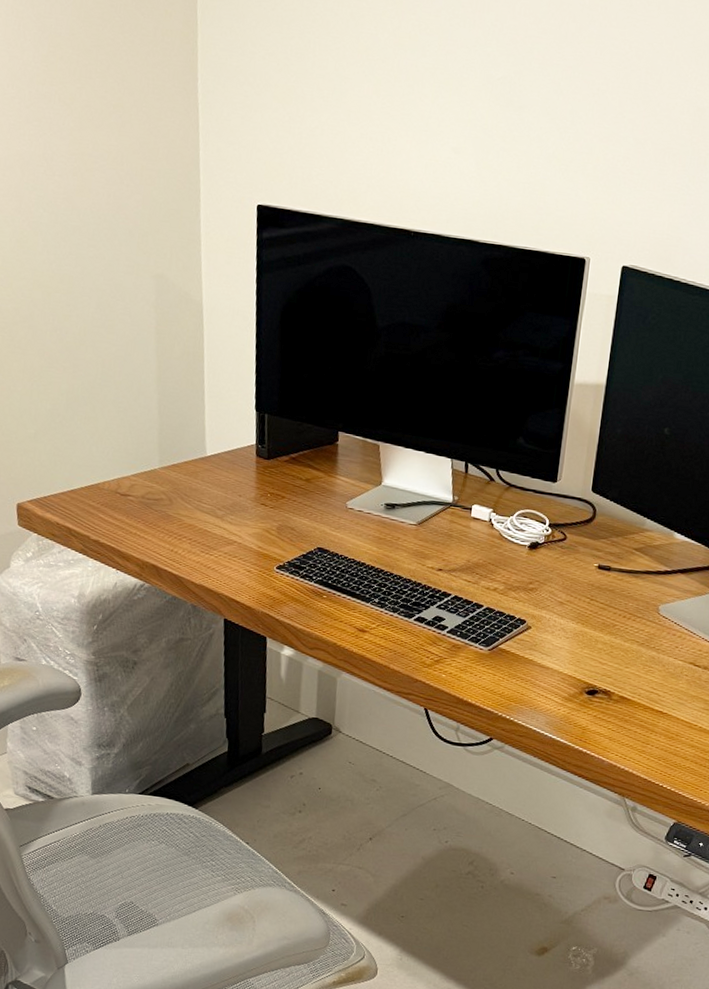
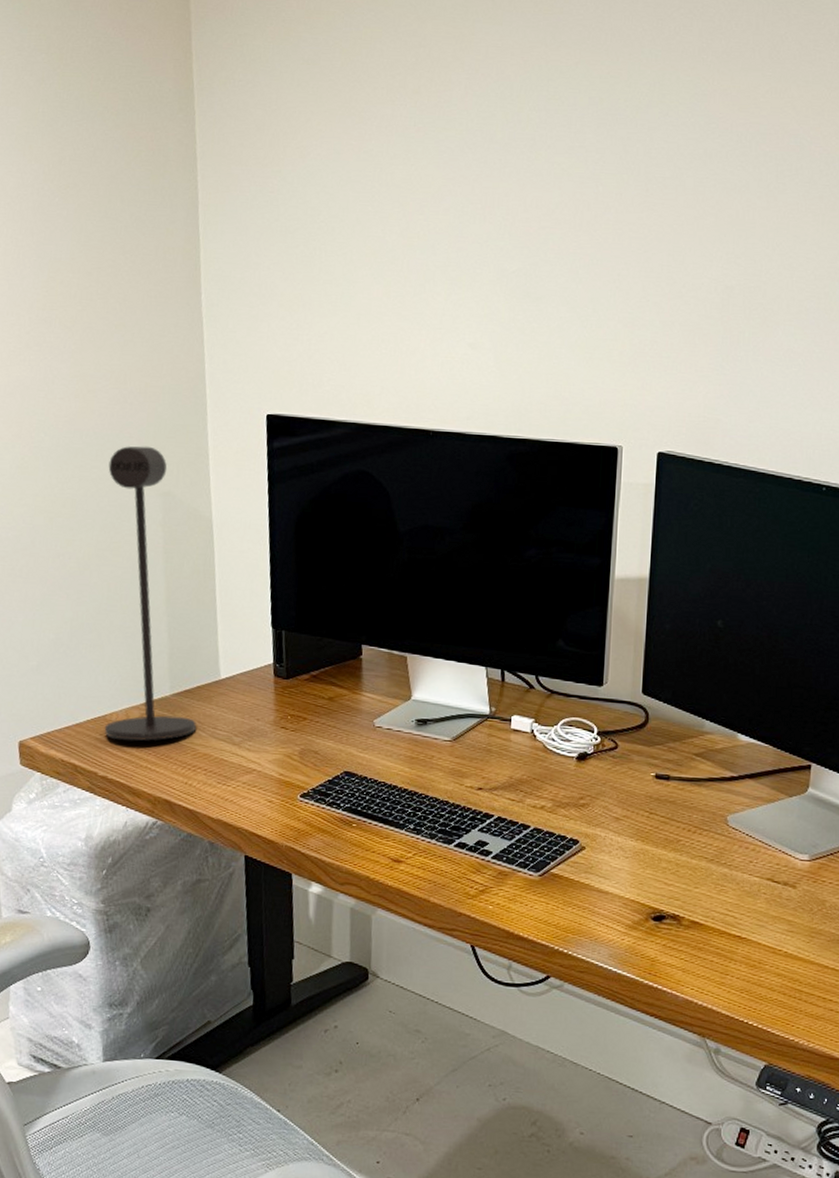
desk lamp: none [97,227,183,510] -> present [104,446,196,741]

